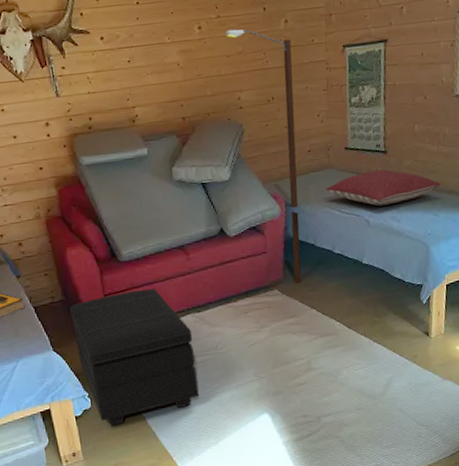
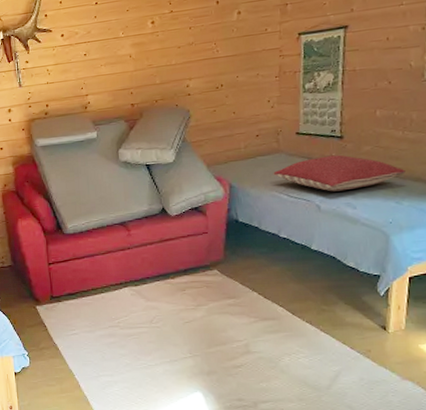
footstool: present [69,288,199,426] -> none [16,261,132,385]
street lamp: present [225,28,302,284] -> none [177,21,244,266]

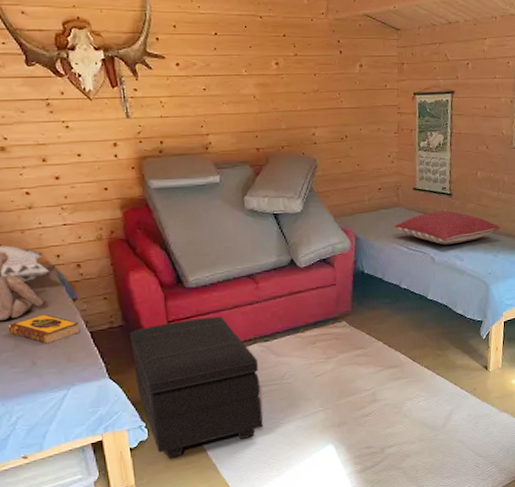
footstool: none [16,261,132,385] -> present [129,316,263,458]

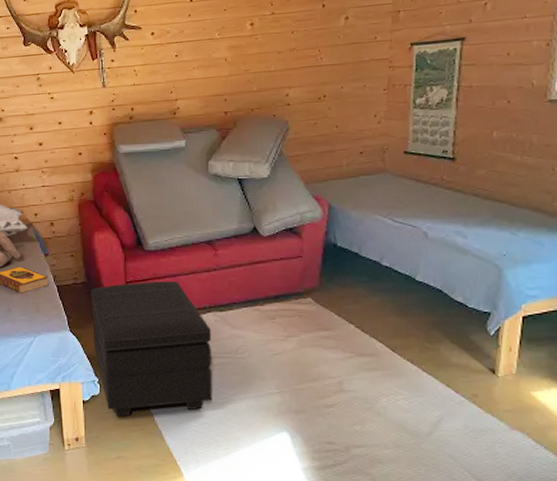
pillow: present [394,211,500,245] -> none [377,178,523,218]

